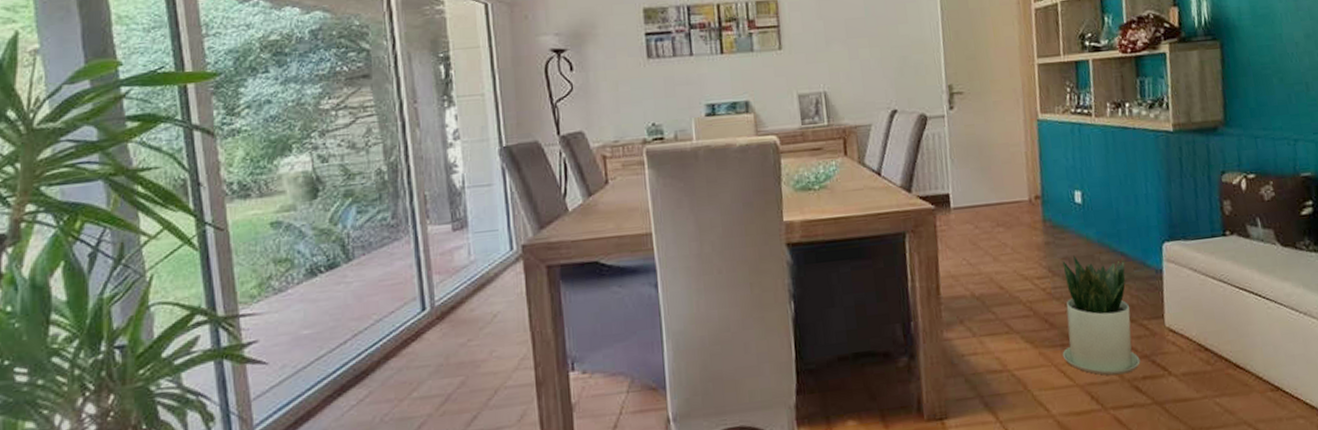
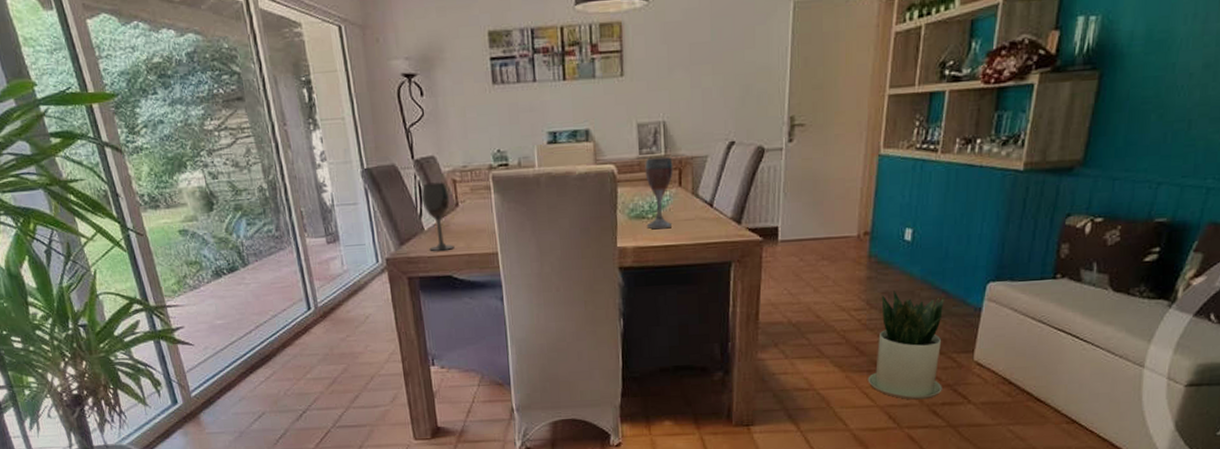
wine glass: none [566,158,603,235] -> present [421,182,455,251]
cup: none [808,126,841,201] -> present [645,156,673,229]

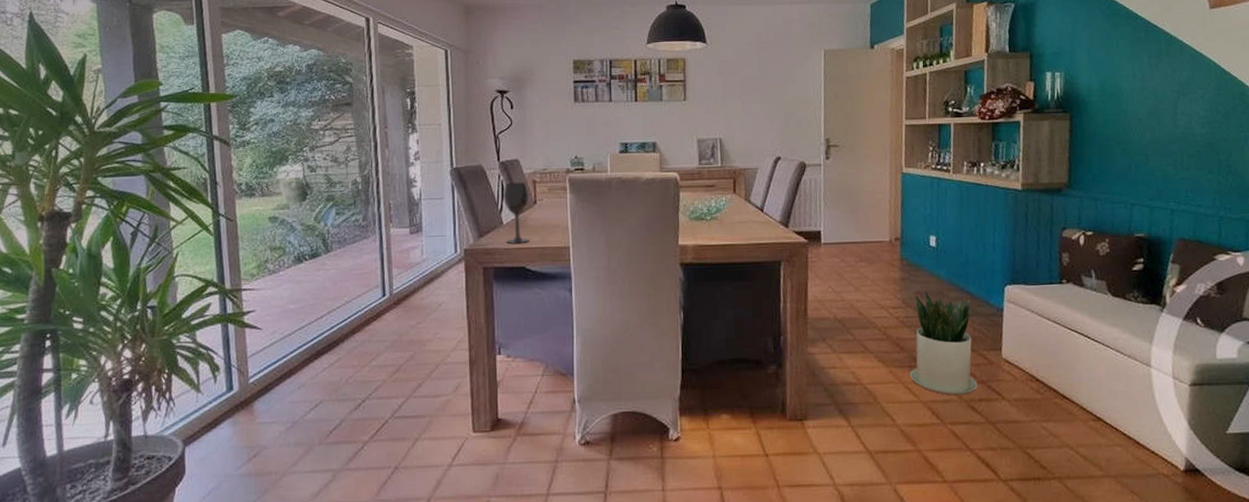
cup: present [645,156,673,229] -> none [704,167,729,230]

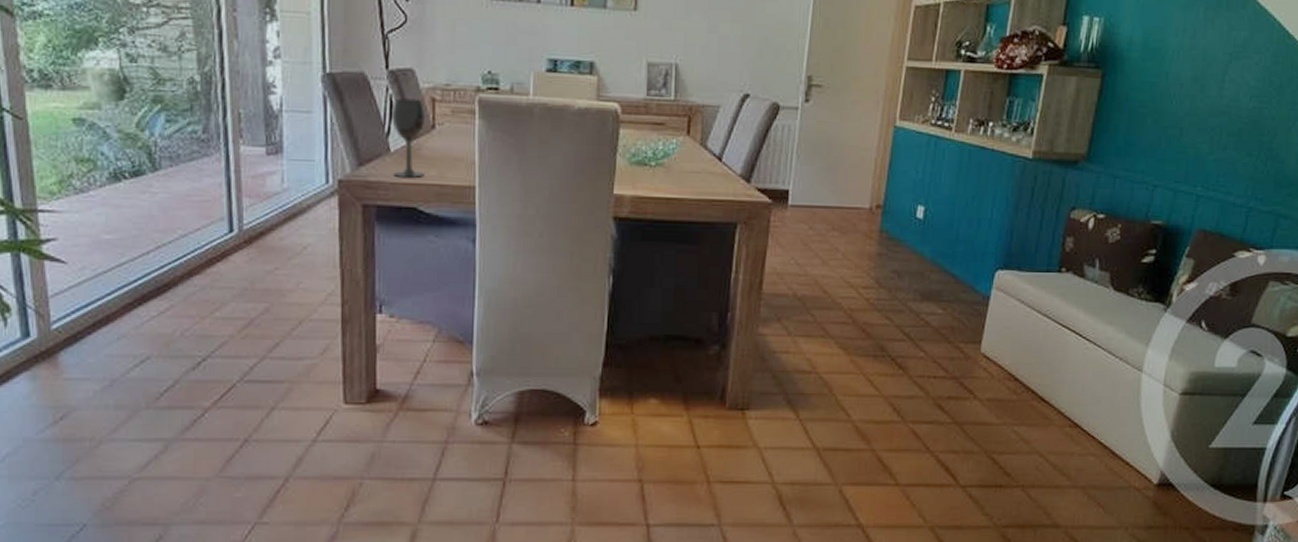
planter: present [909,291,978,396] -> none [873,270,954,392]

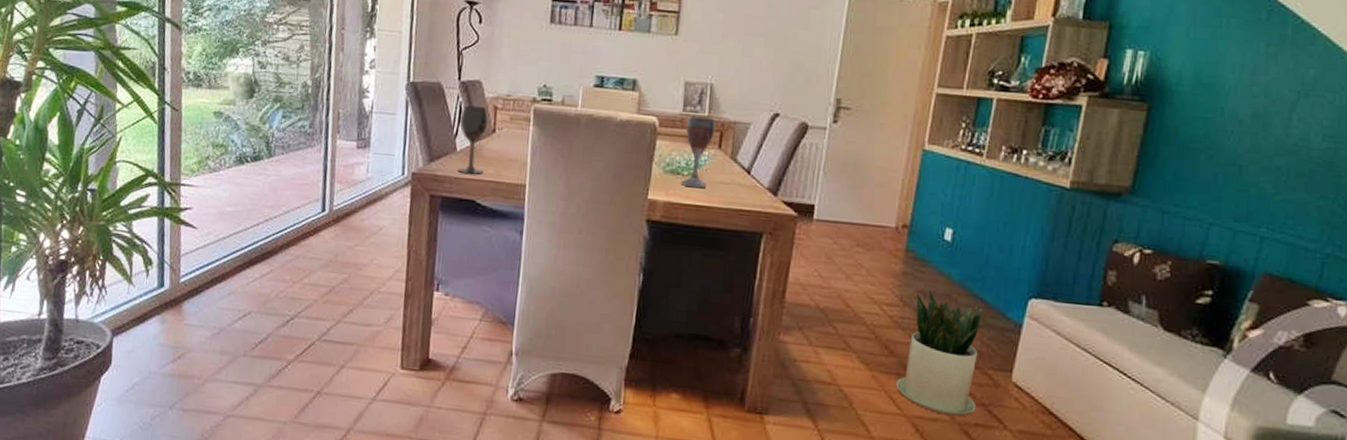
cup: none [648,100,683,180] -> present [680,116,716,189]
planter: none [873,270,954,392] -> present [895,291,983,417]

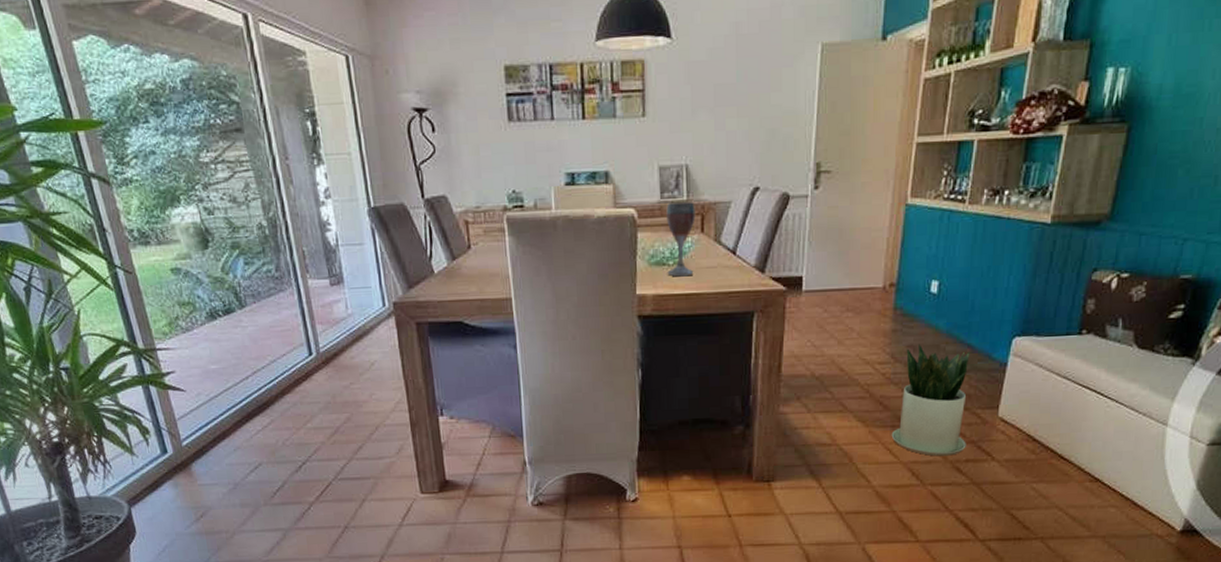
wine glass: present [458,105,489,175] -> none [431,223,466,295]

